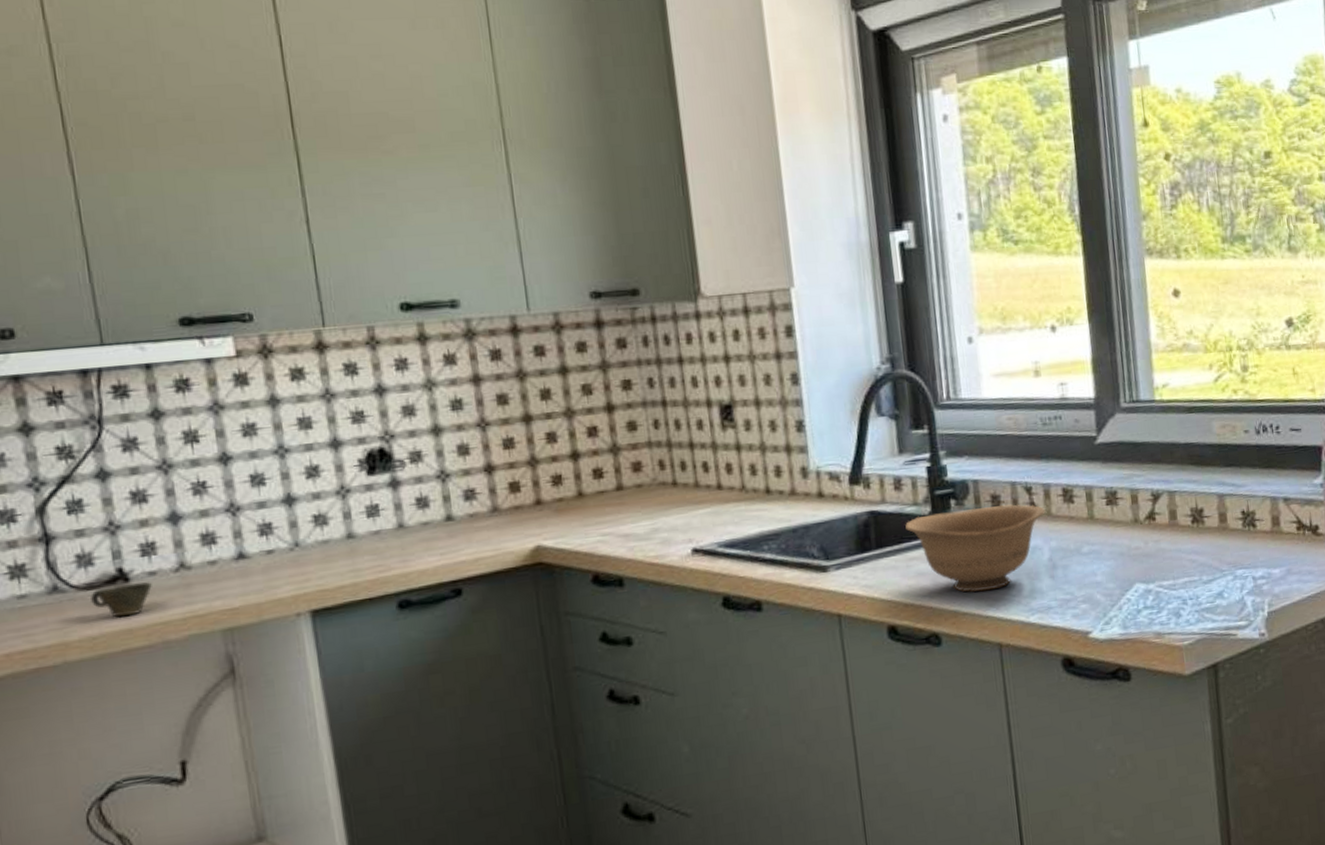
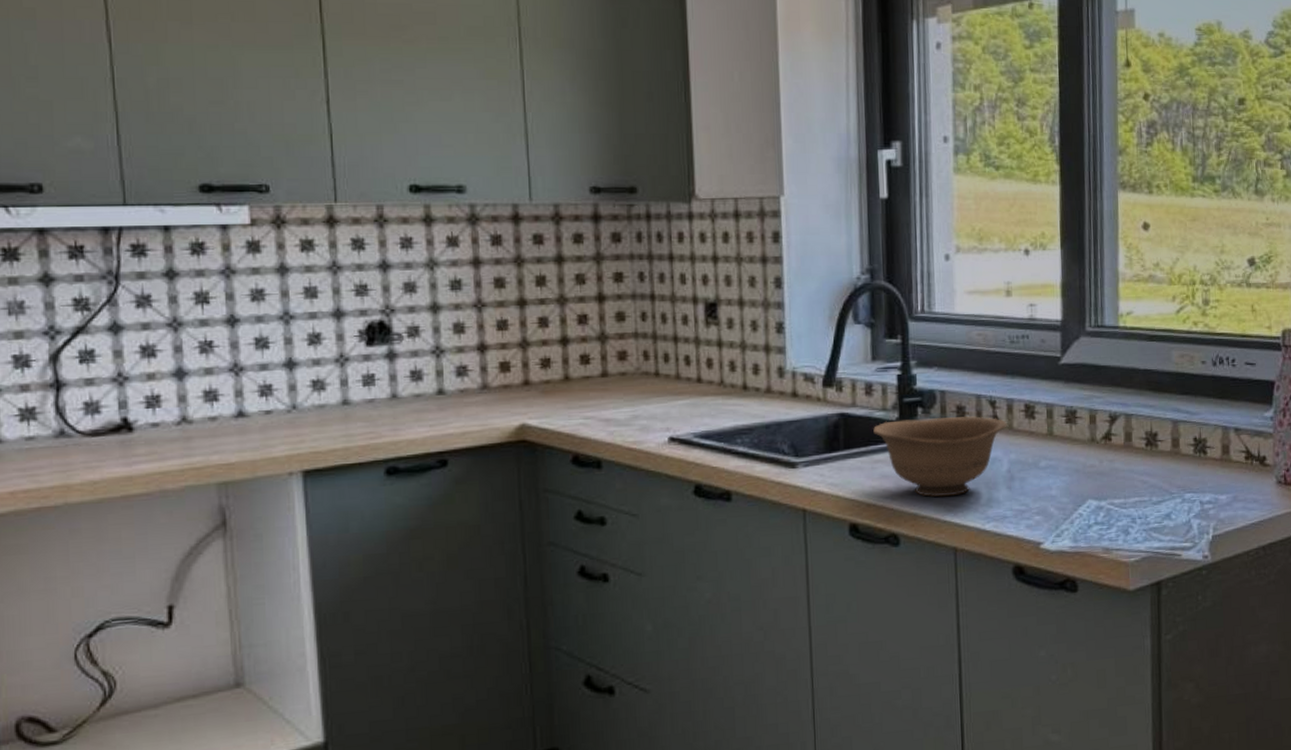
cup: present [90,582,152,618] -> none [94,433,154,465]

